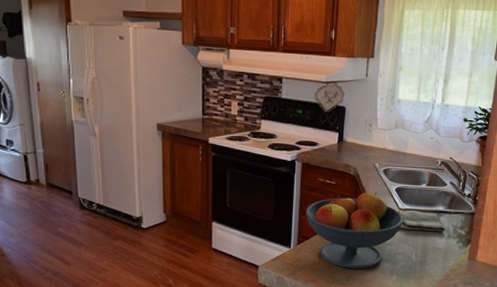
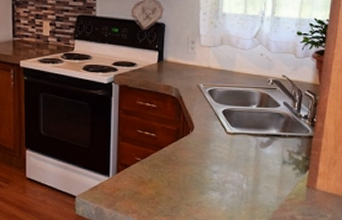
fruit bowl: present [305,191,404,269] -> none [124,114,233,199]
dish towel: present [398,211,446,232] -> none [225,135,280,158]

